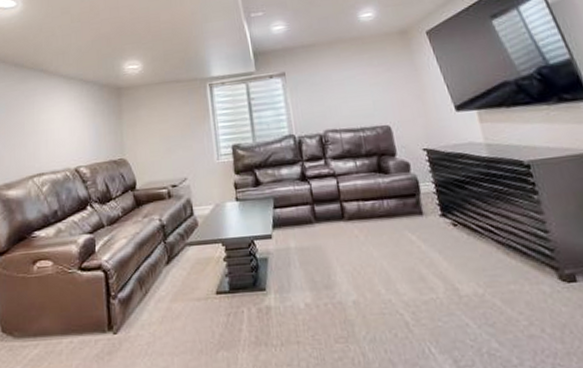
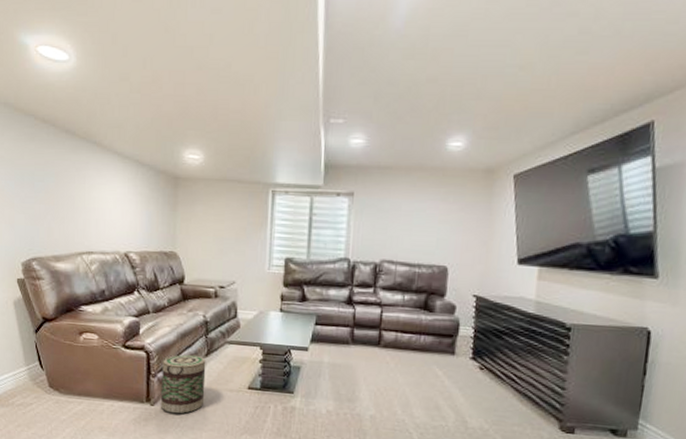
basket: none [122,264,172,340] -> present [160,354,206,414]

